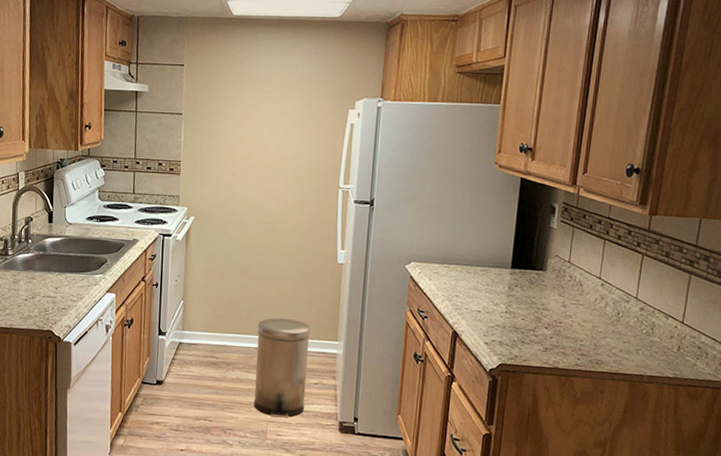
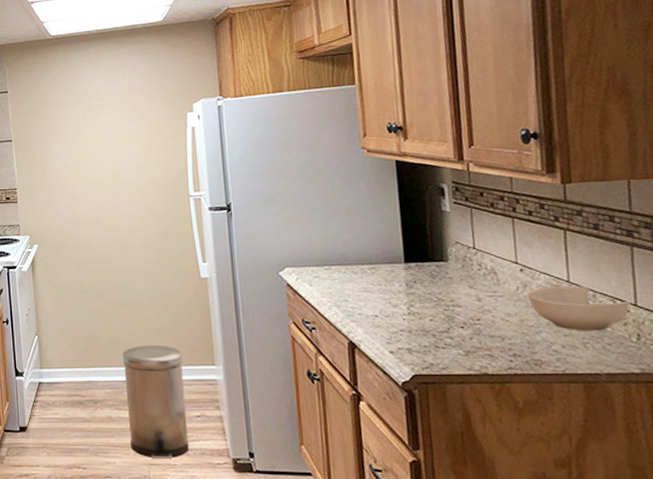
bowl: none [602,300,681,341] -> present [527,286,634,332]

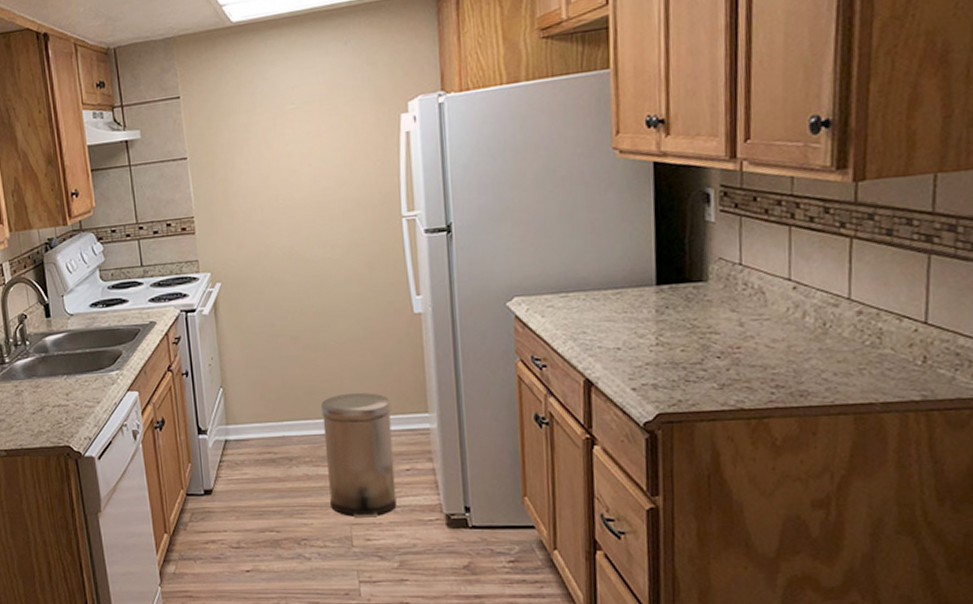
bowl: present [527,286,634,332] -> none [799,303,923,356]

